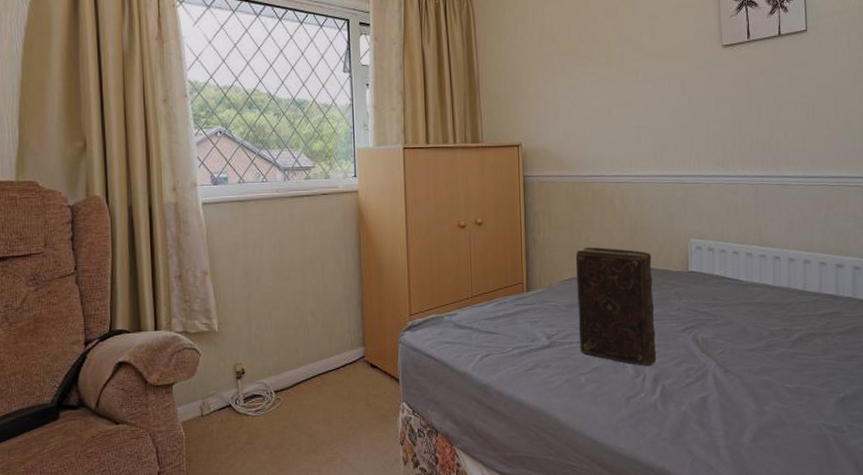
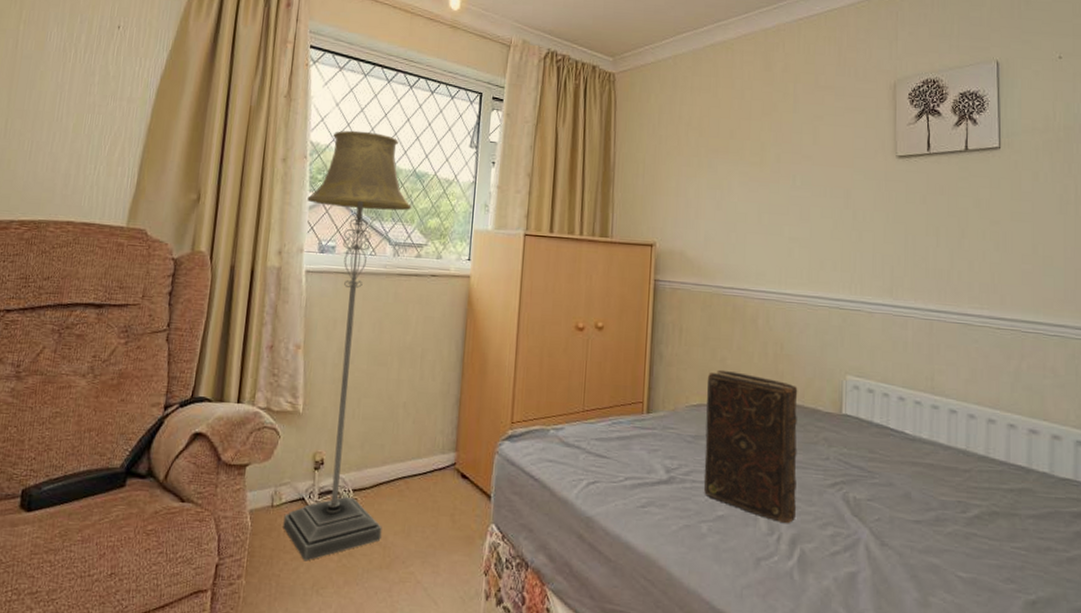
floor lamp: none [194,66,306,458] -> present [283,130,412,561]

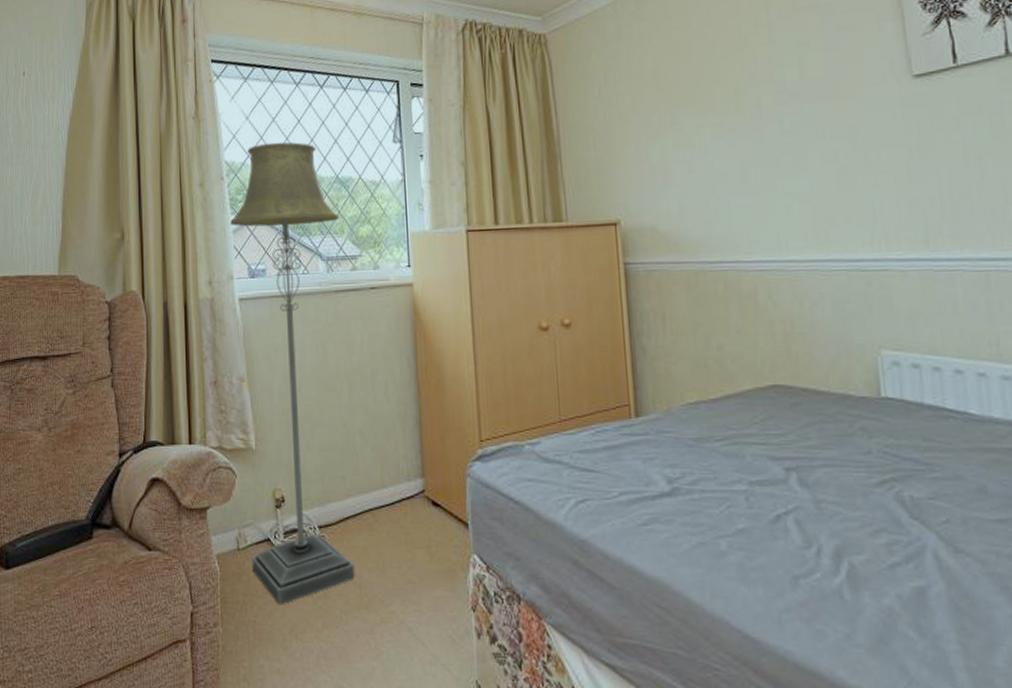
book: present [703,369,798,524] -> none [703,358,837,534]

